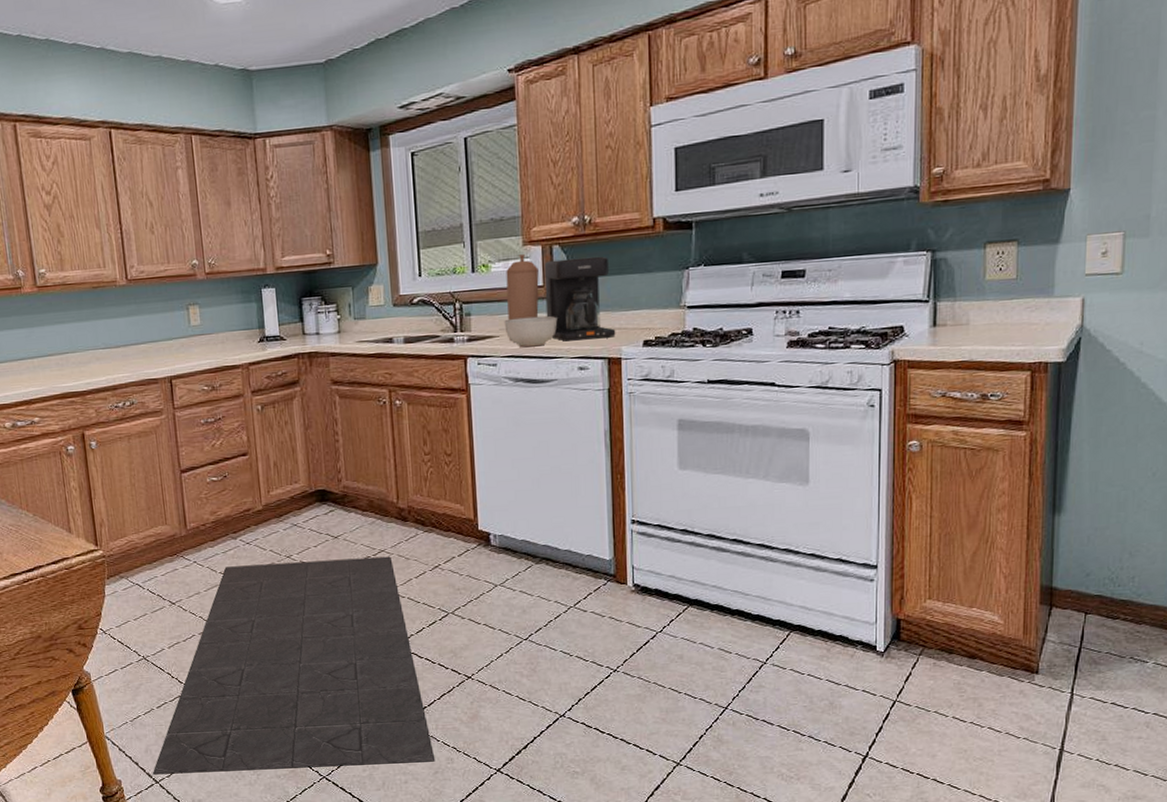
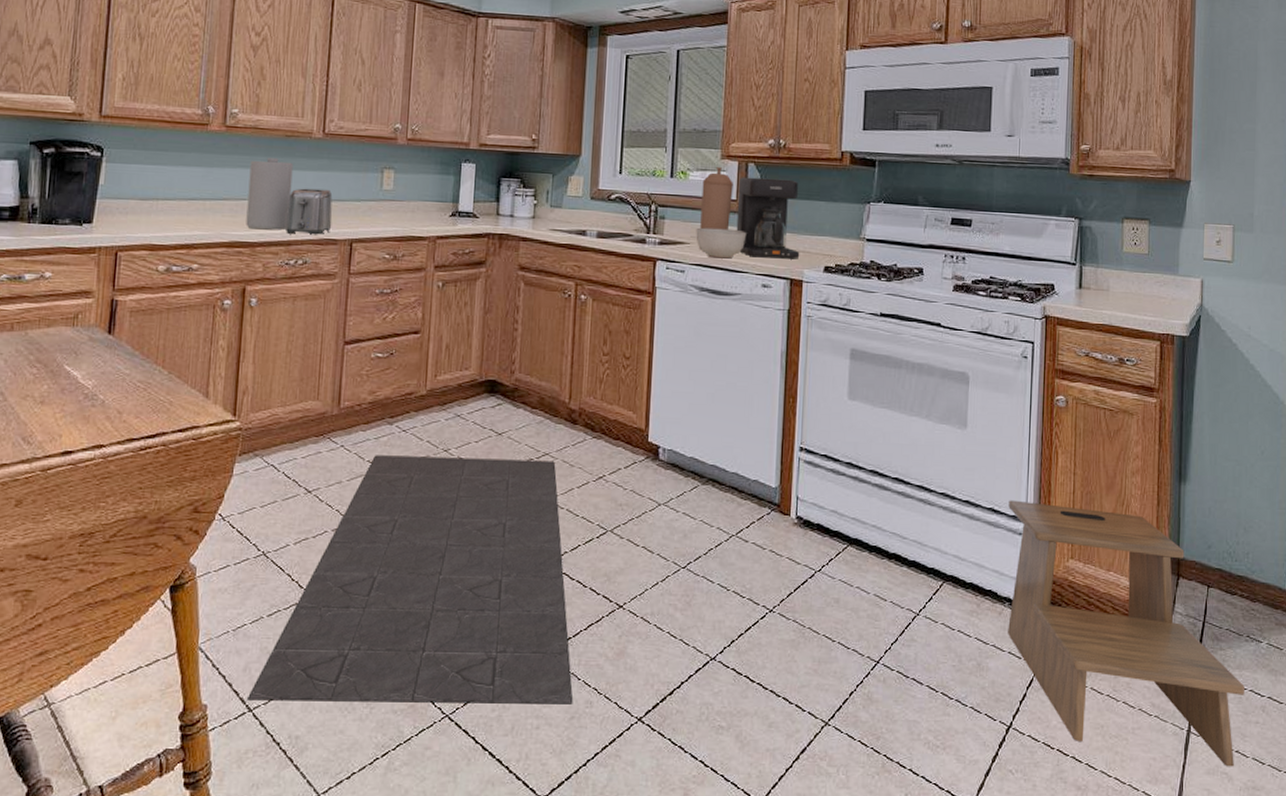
paper towel holder: none [65,310,110,379] -> present [246,158,293,230]
toaster: none [106,333,151,379] -> present [284,188,333,235]
step stool: none [858,548,1126,780] -> present [1008,500,1245,767]

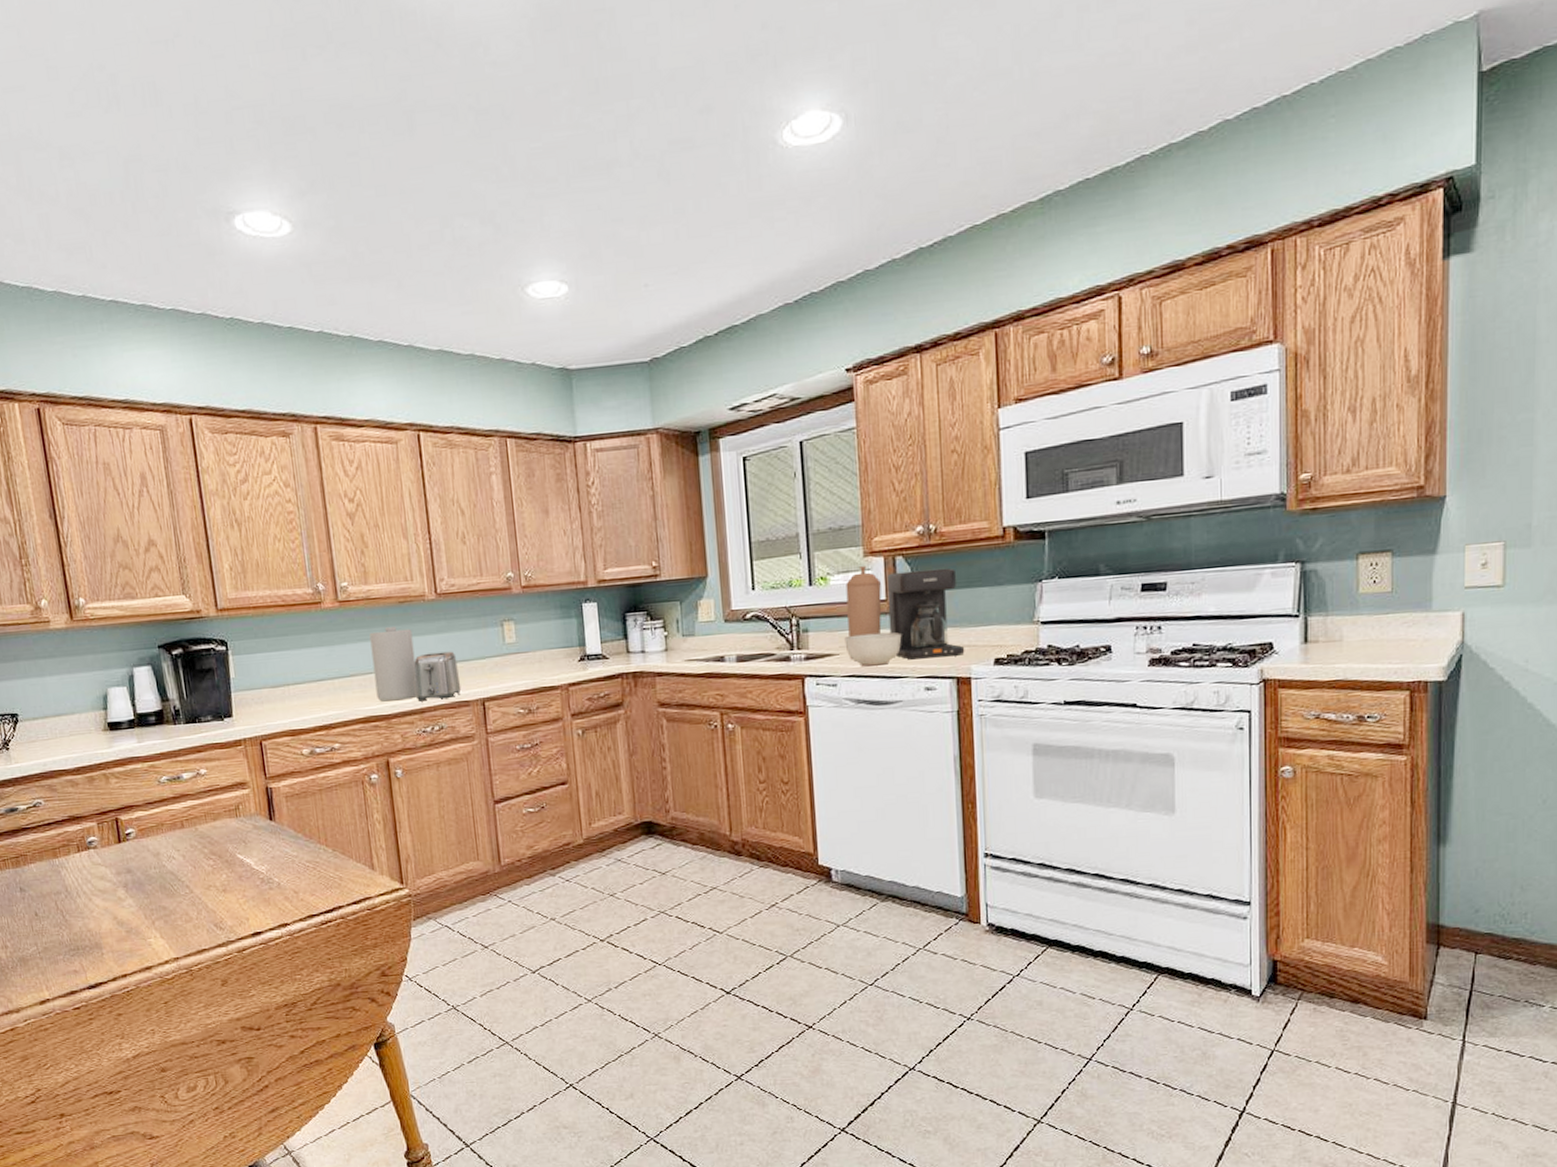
floor mat: present [248,455,573,705] -> none [463,894,774,1138]
step stool: present [1008,500,1245,767] -> none [1229,883,1522,1136]

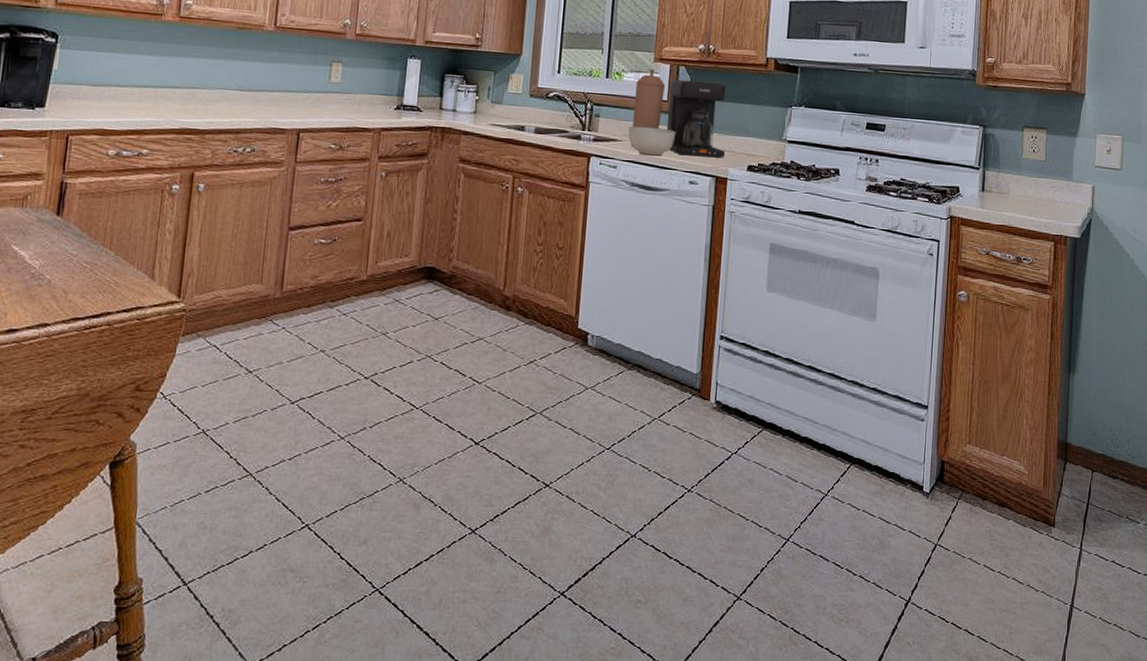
paper towel holder: present [369,627,417,702] -> none [196,48,245,119]
toaster: present [414,651,462,702] -> none [234,78,282,124]

